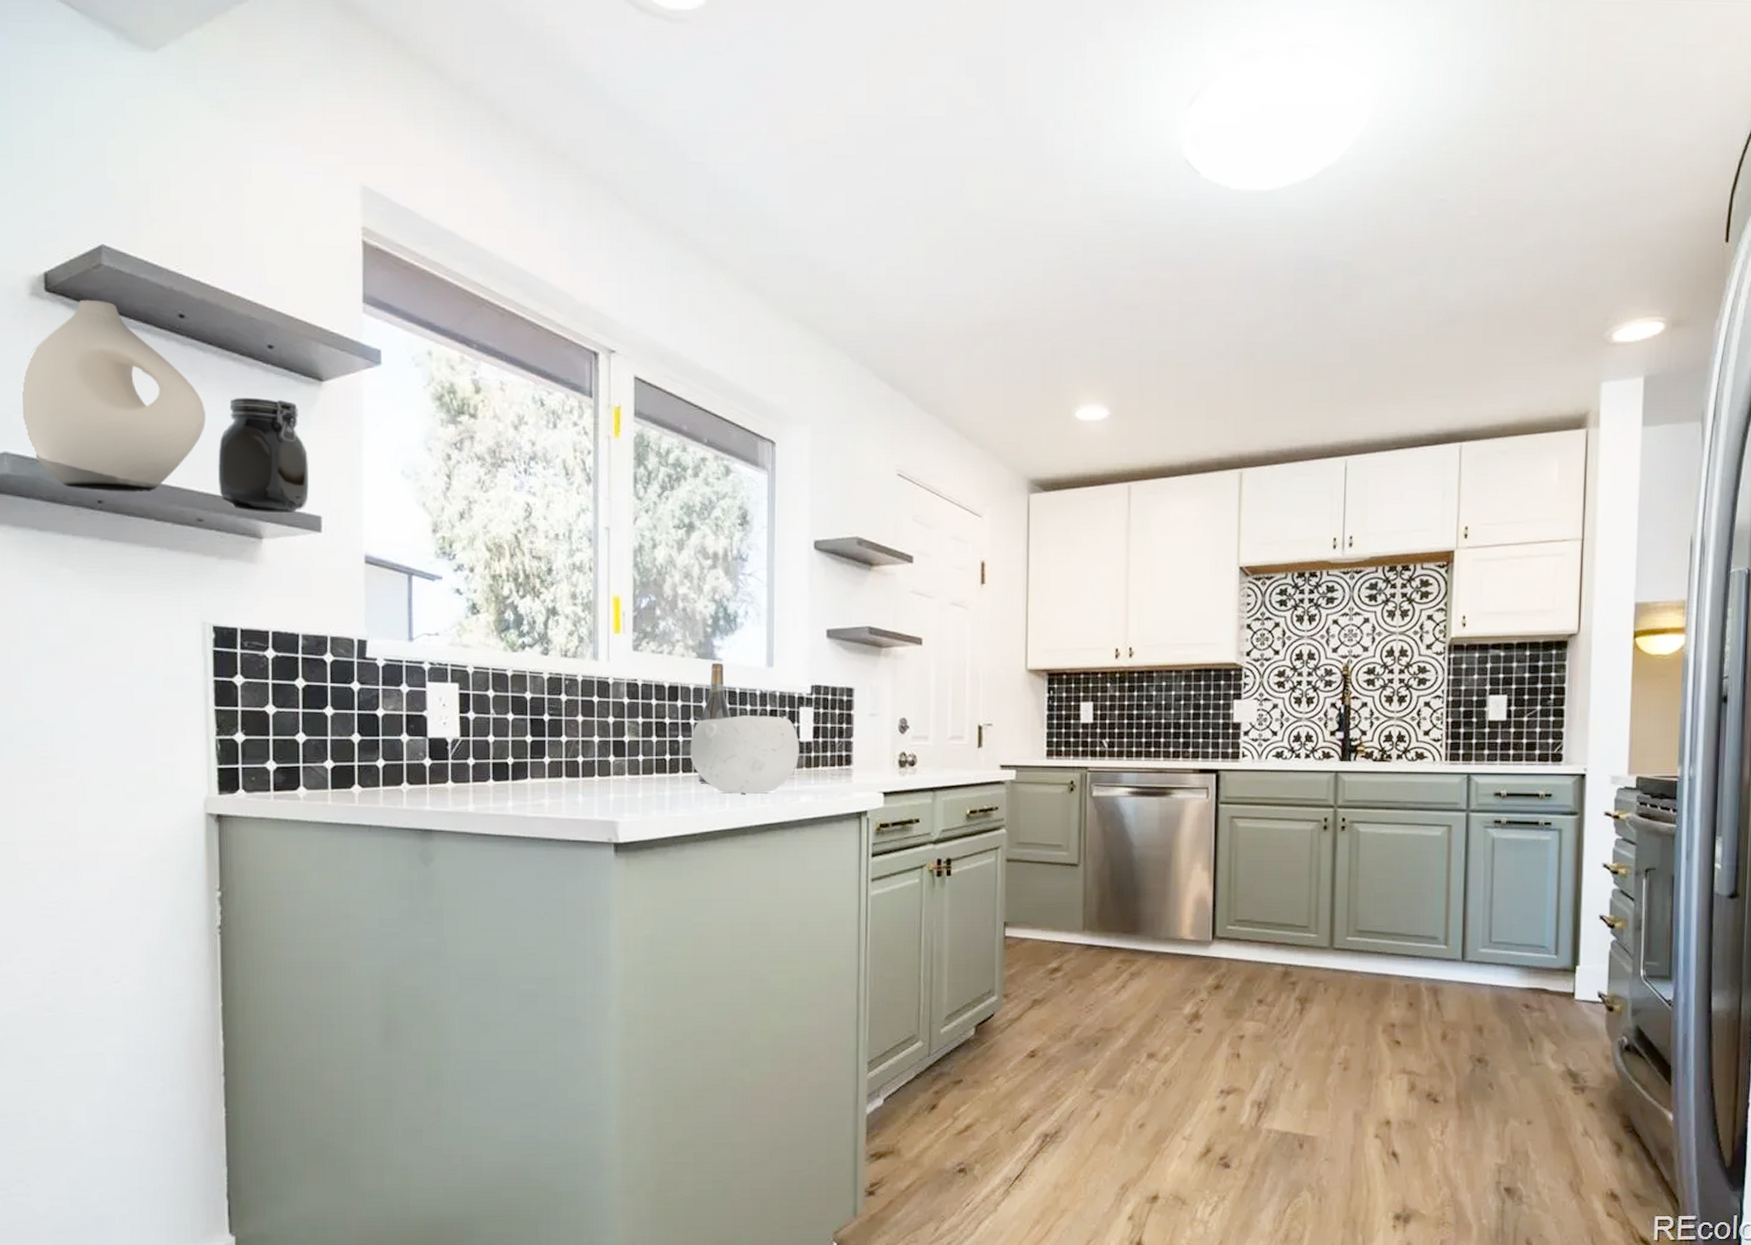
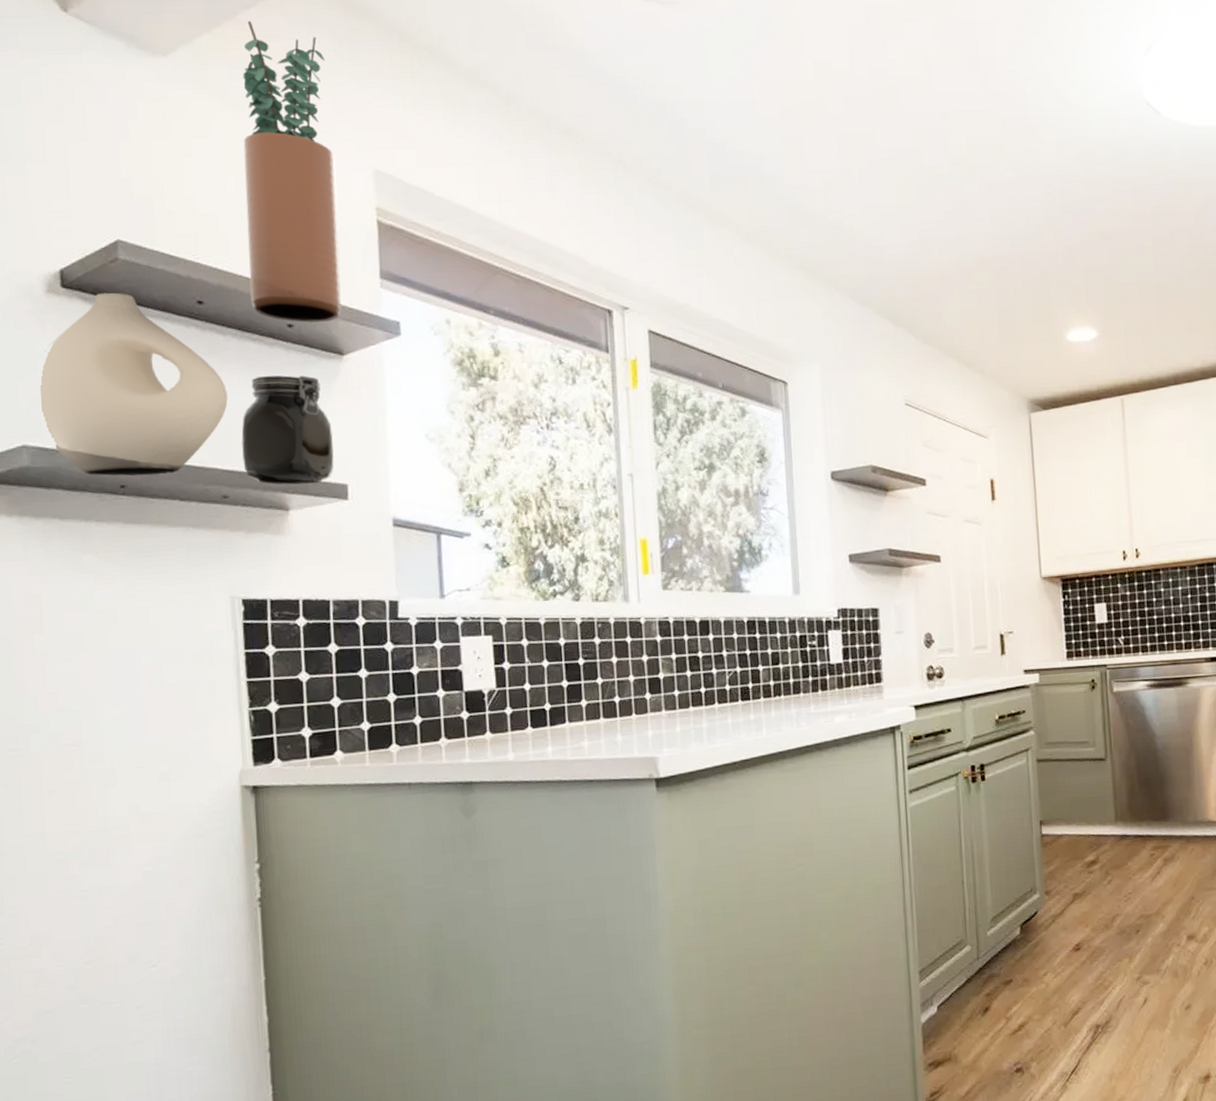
vase: none [230,18,323,345] -> present [243,21,342,323]
bowl: present [690,715,799,794] -> none [724,641,831,720]
wine bottle: present [698,662,731,783] -> none [733,594,762,712]

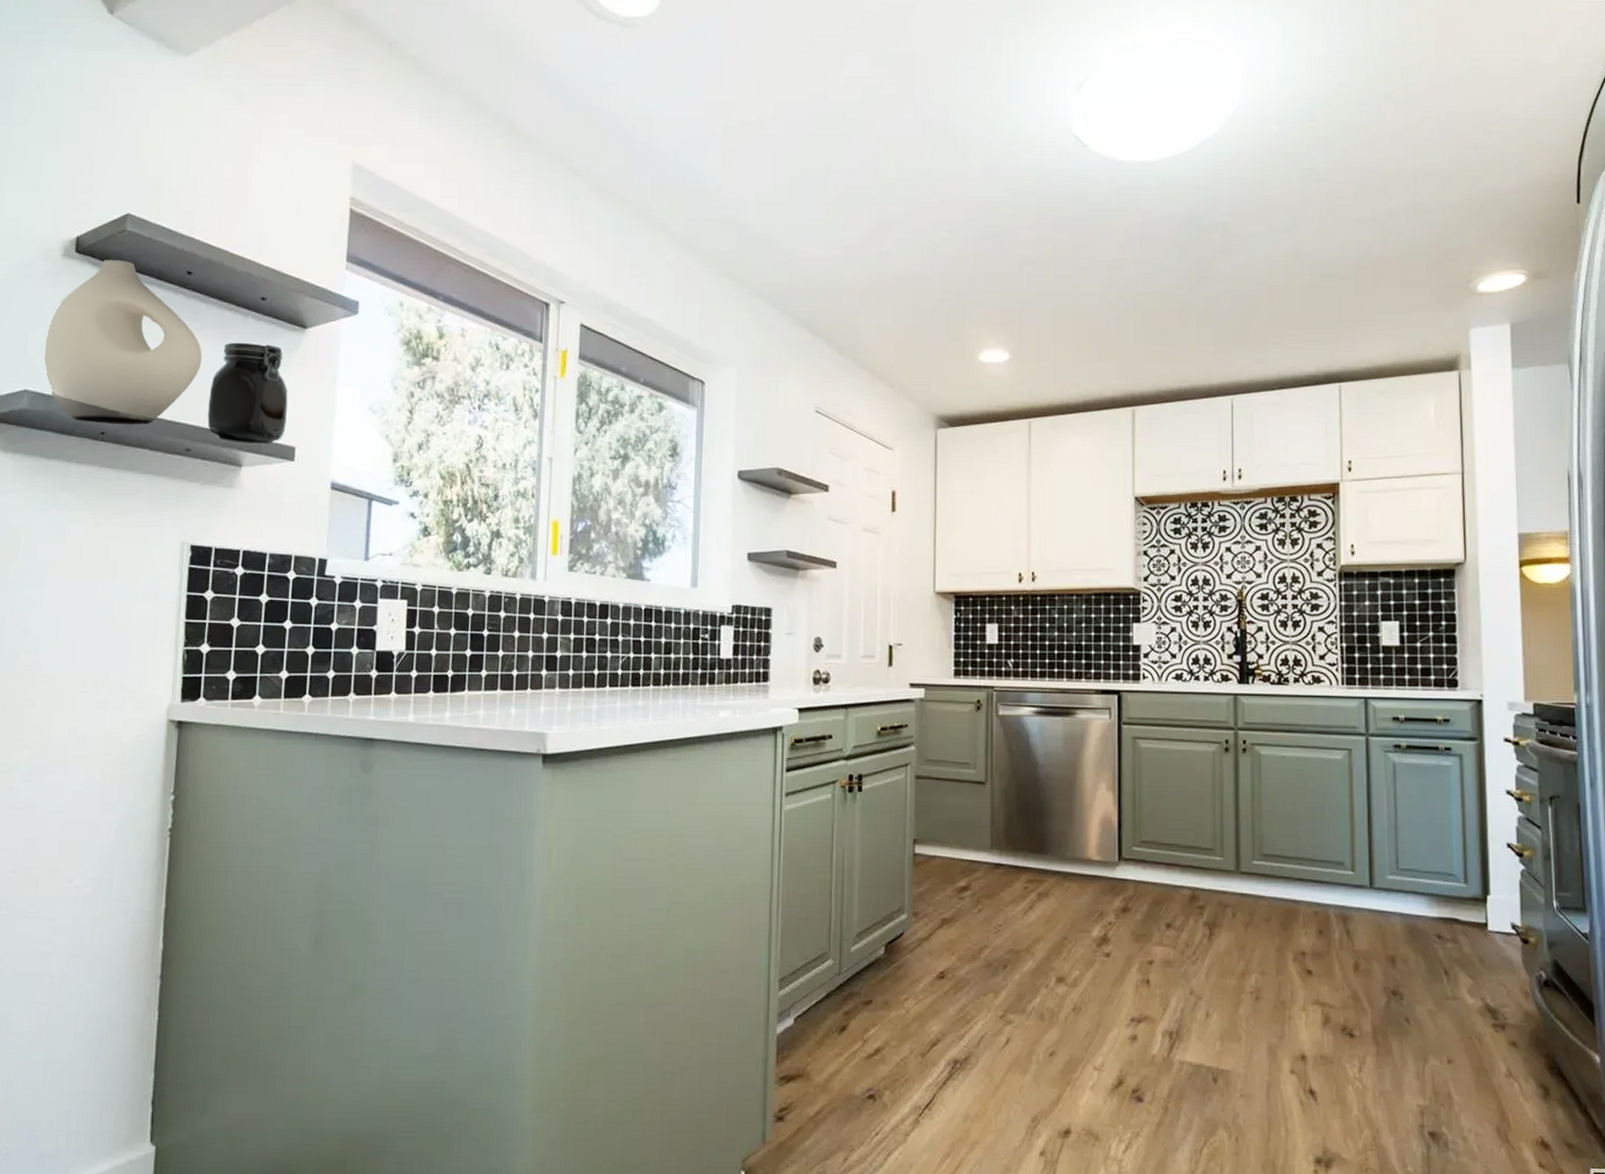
vase: present [243,21,342,323] -> none [232,28,323,297]

